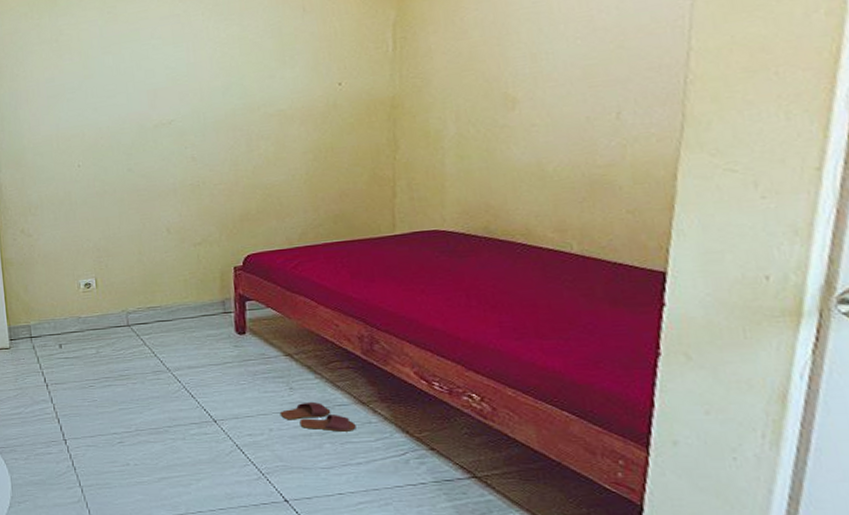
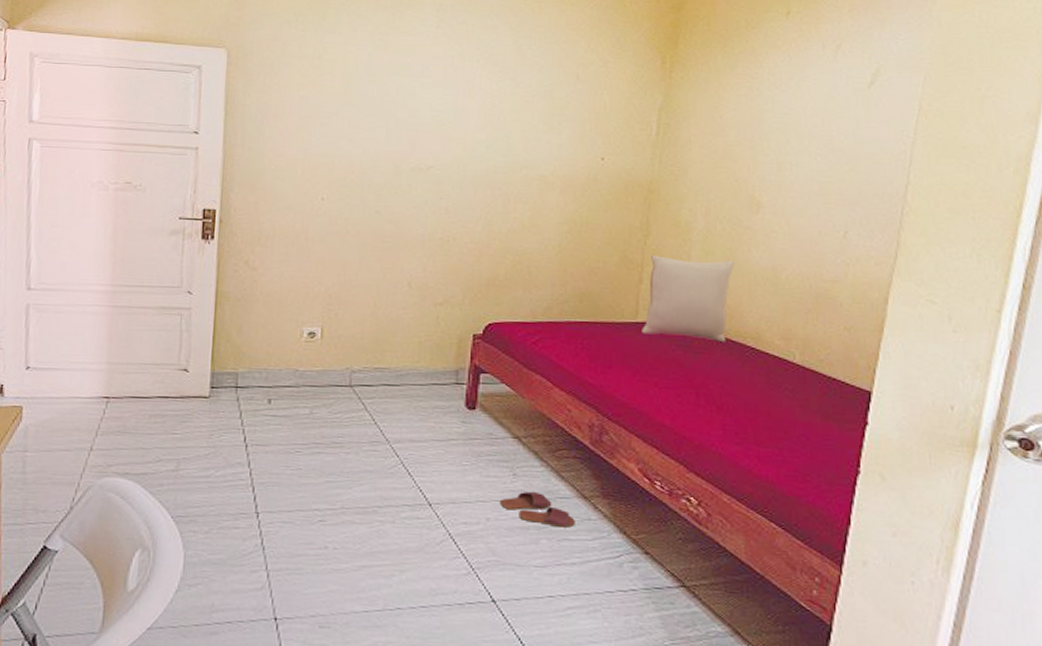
pillow: none [401,160,494,245] -> present [642,254,734,342]

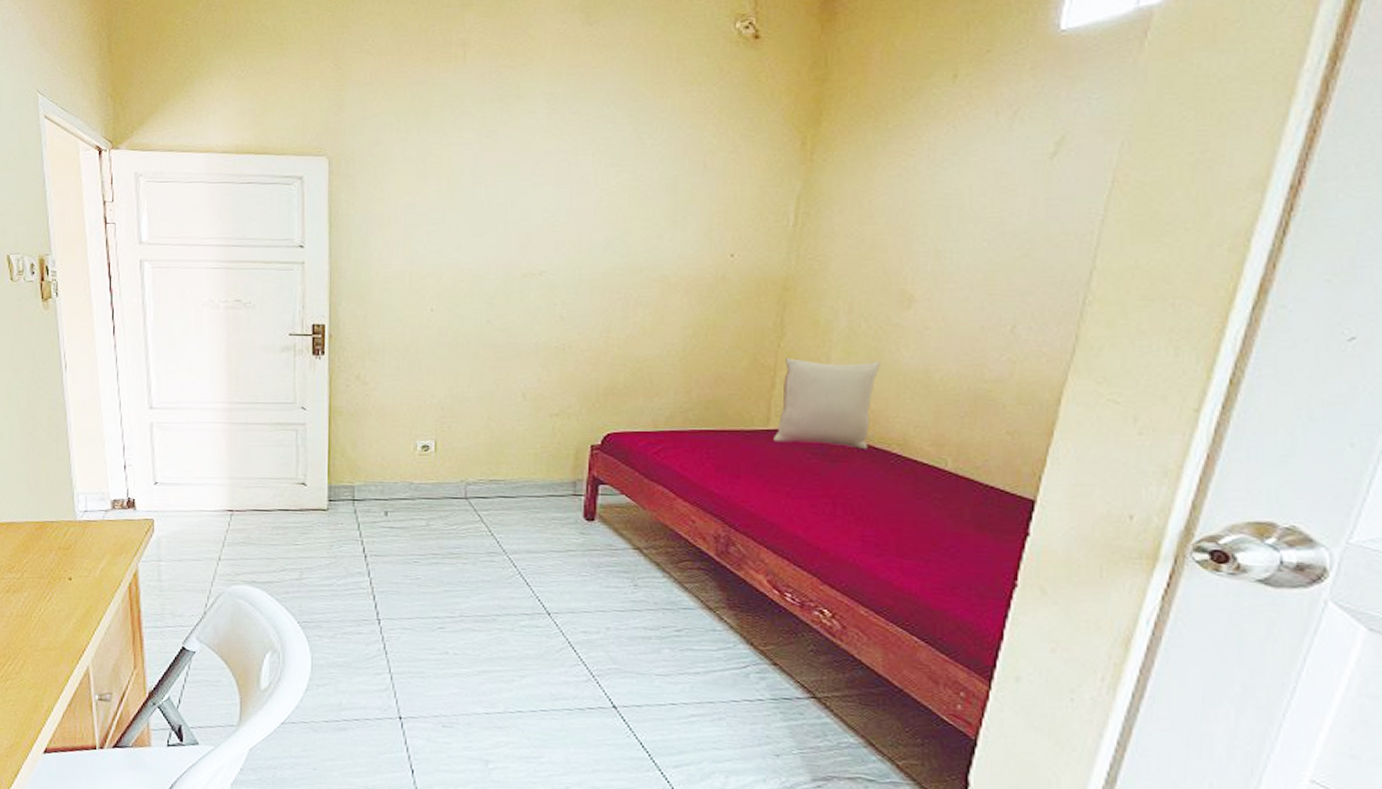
slippers: present [499,491,575,528] -> none [620,601,699,638]

